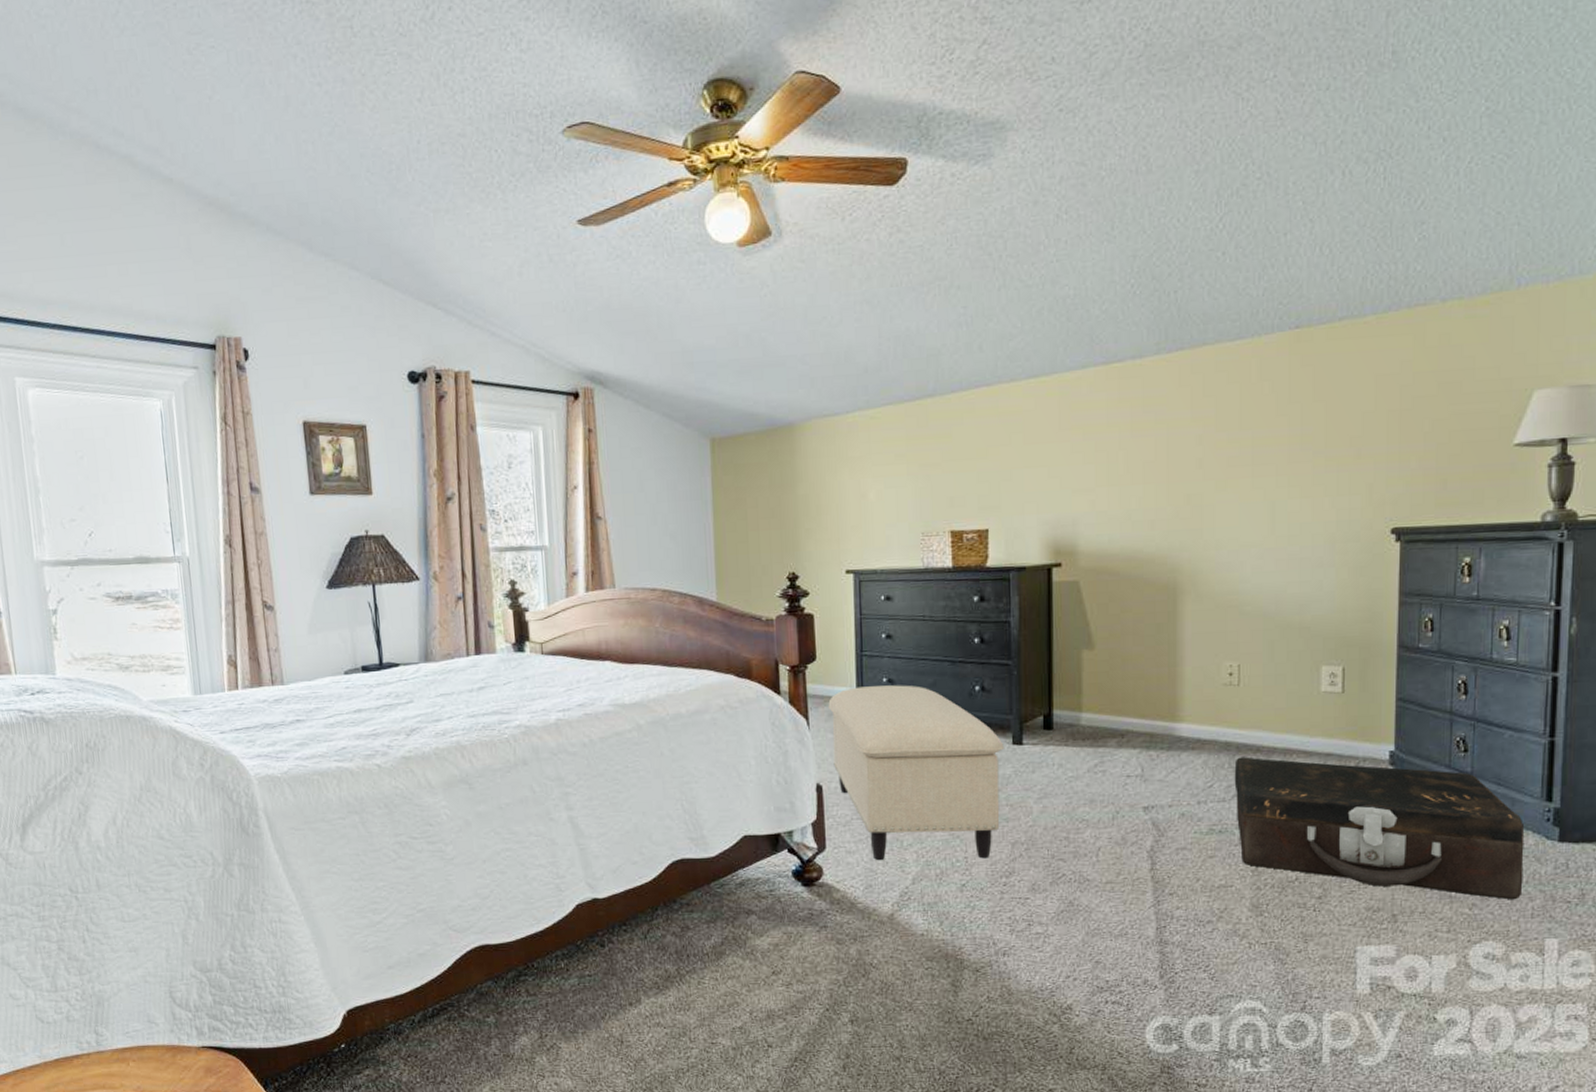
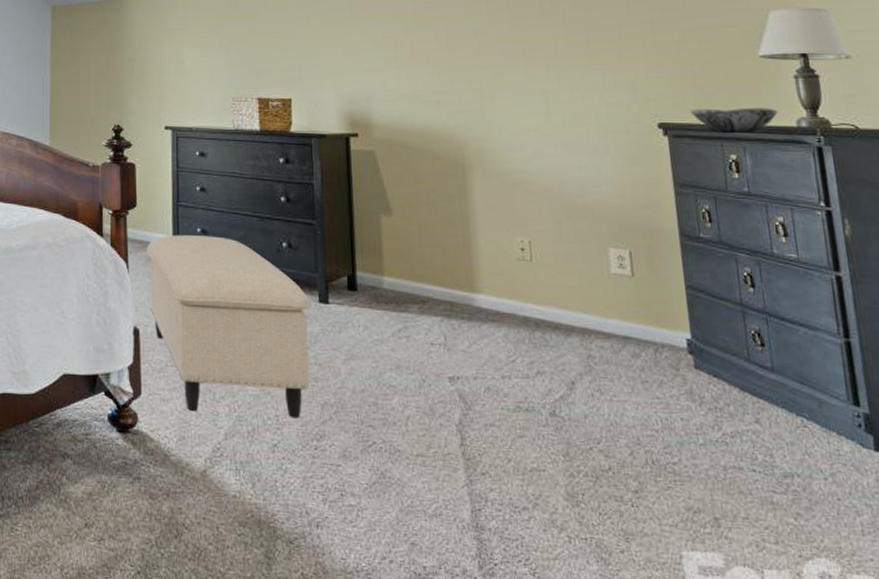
suitcase: present [1234,757,1525,900] -> none [535,333,847,513]
decorative bowl: none [1428,502,1523,534] -> present [690,107,778,134]

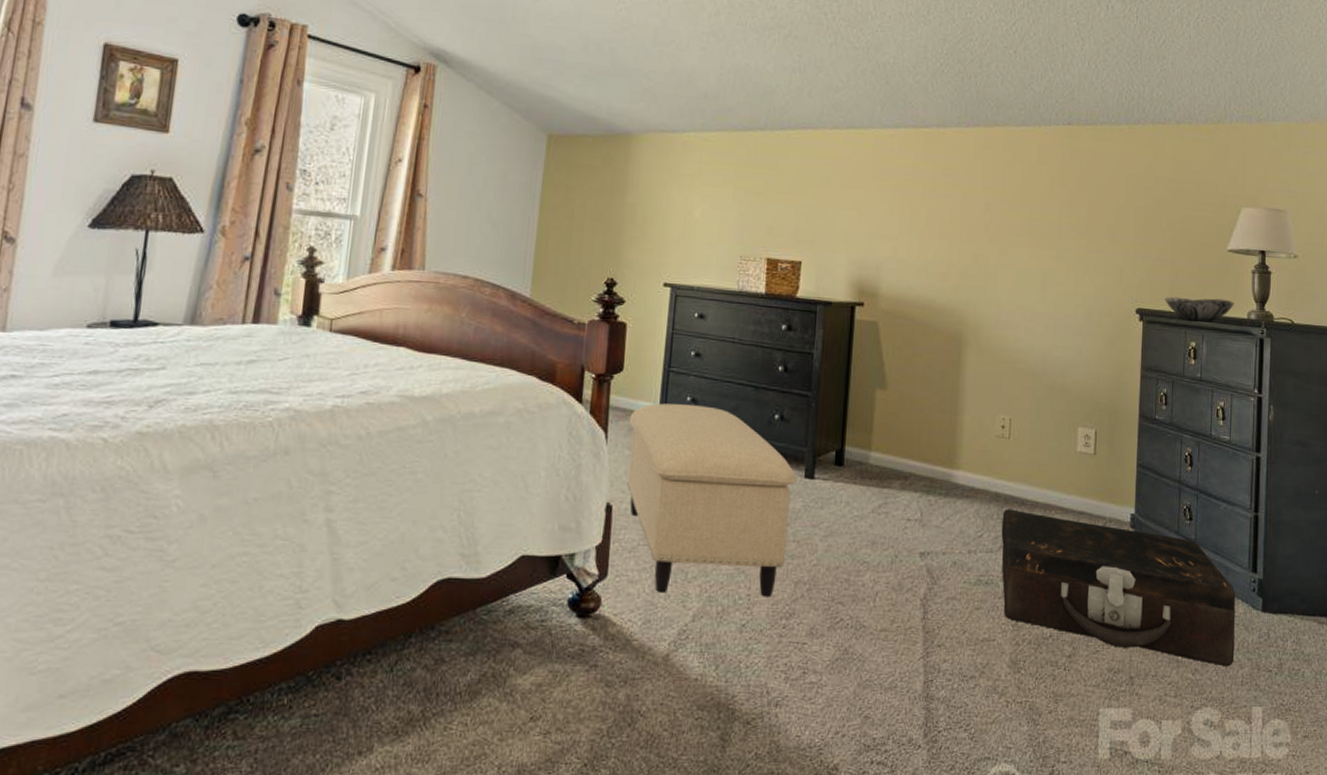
suitcase: none [535,333,847,513] -> present [1001,509,1236,667]

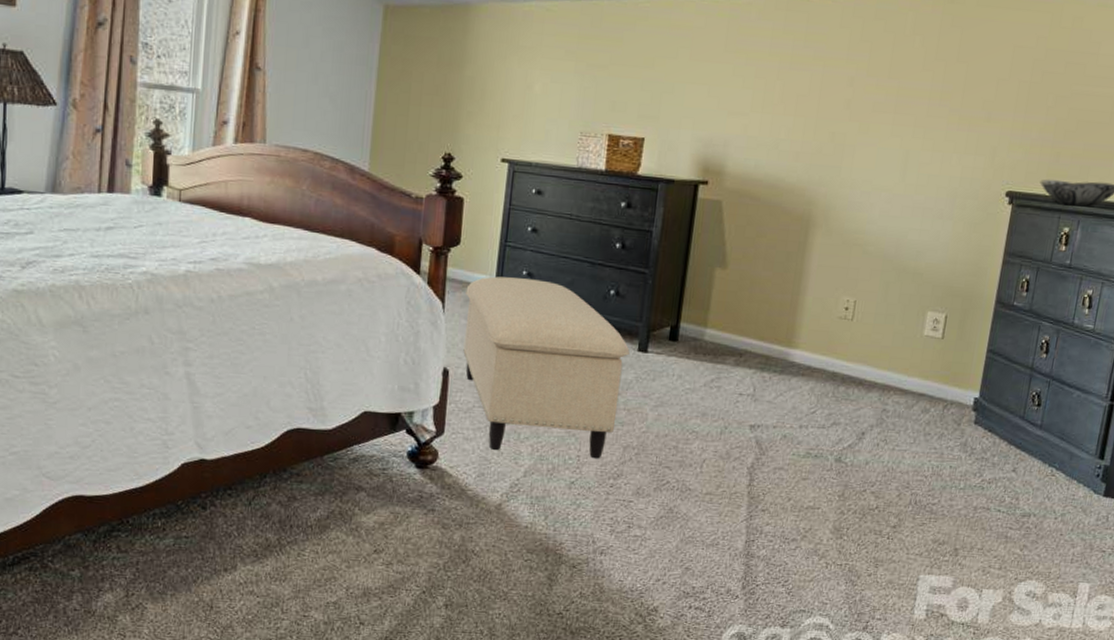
suitcase: present [1001,509,1236,667] -> none [831,388,1078,545]

